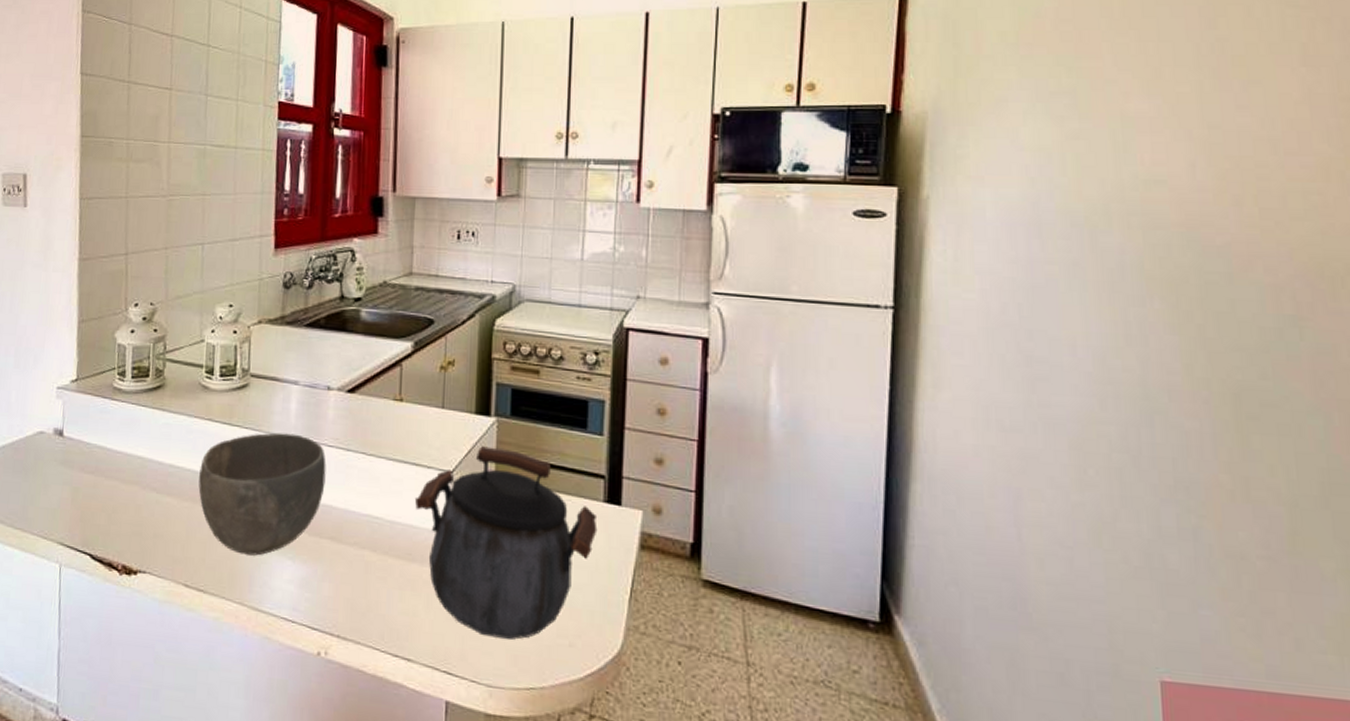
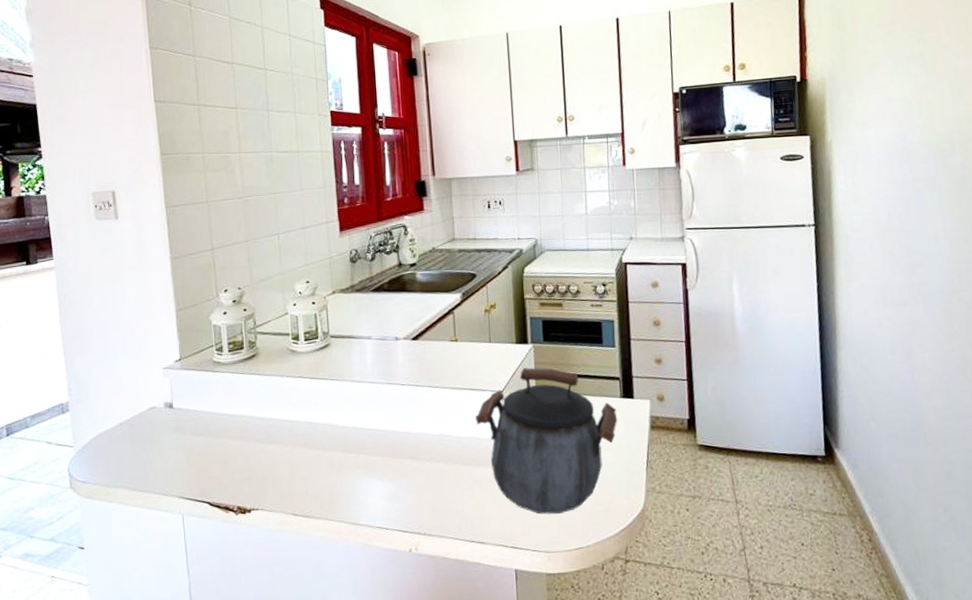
bowl: present [198,432,326,556] -> none [296,379,402,482]

